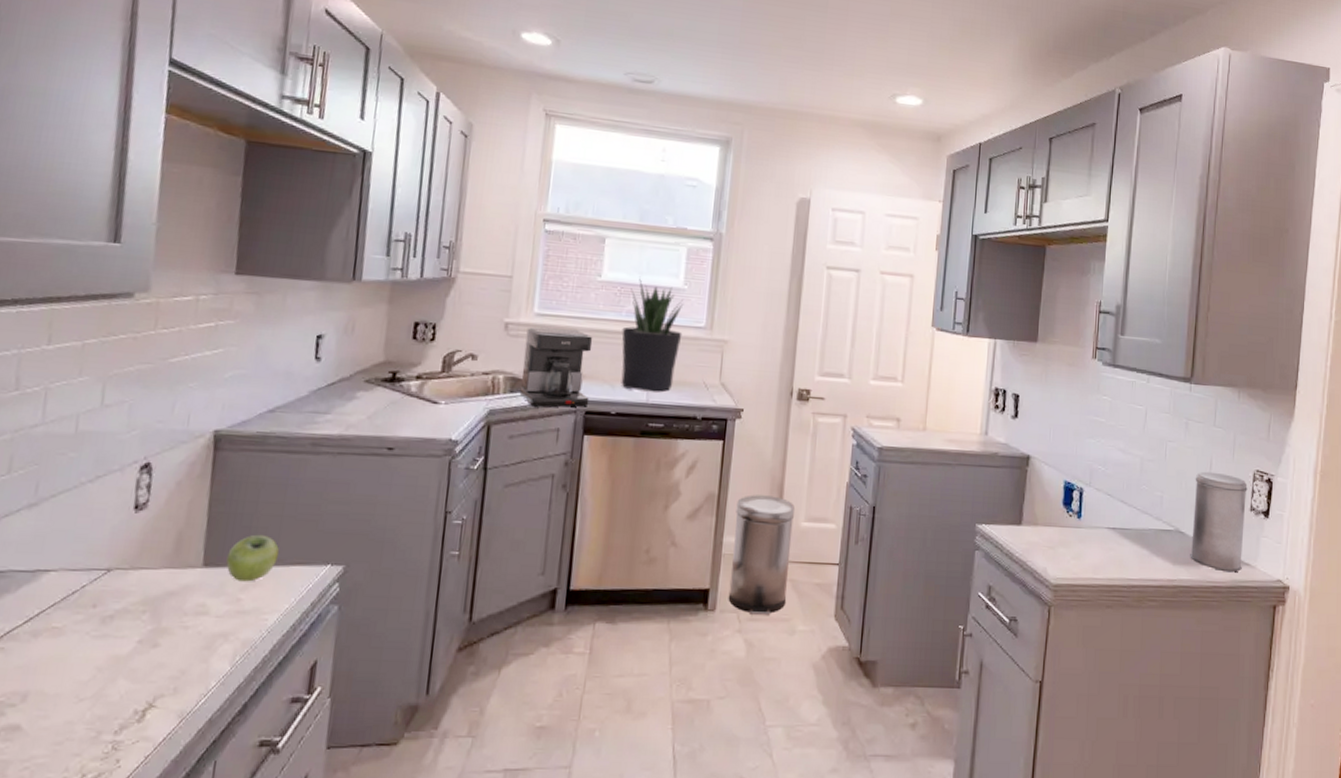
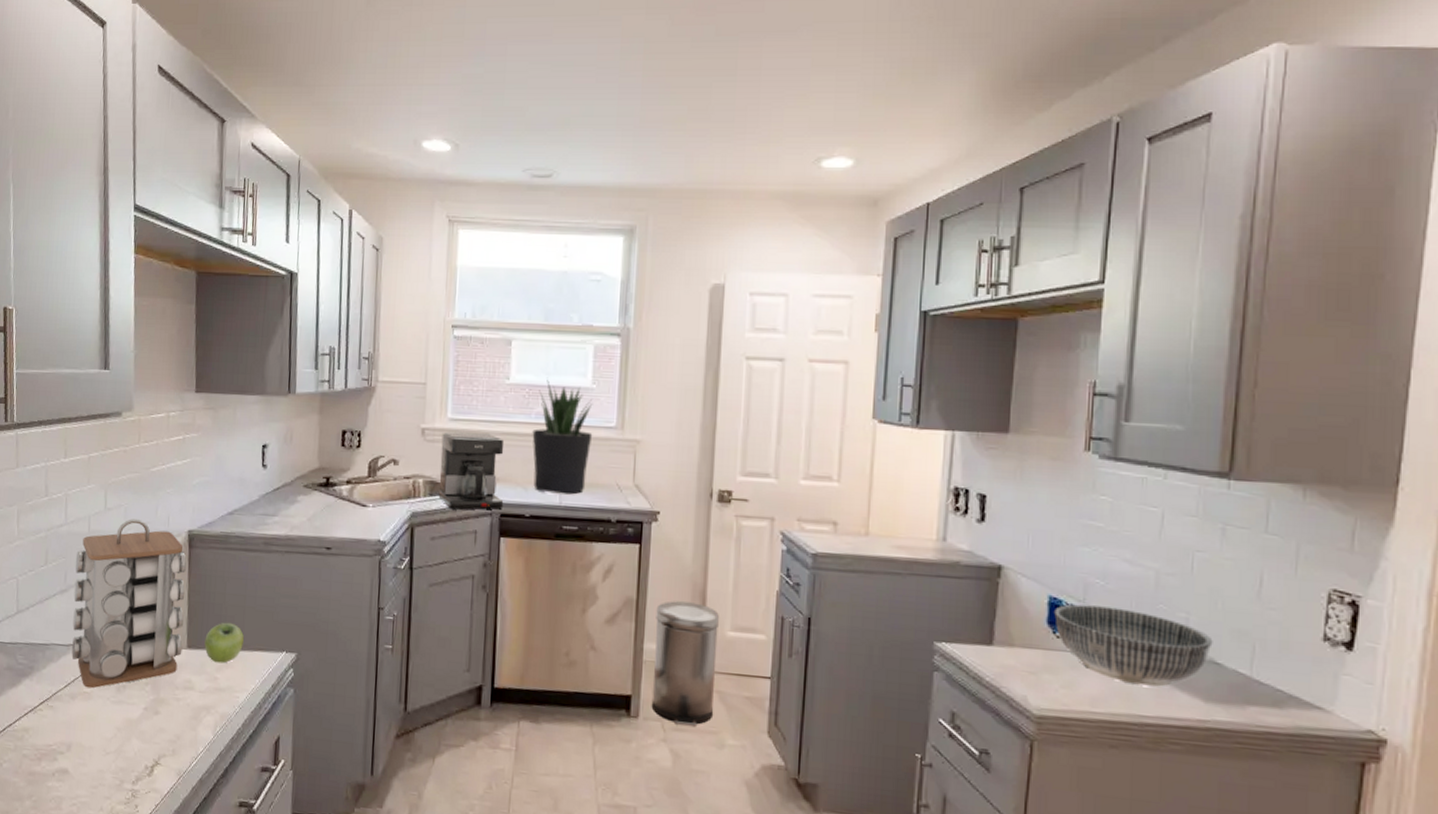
spice rack: none [37,417,210,622] -> present [71,519,186,689]
bowl: none [1068,487,1179,554] -> present [1054,604,1213,687]
canister: present [1190,471,1248,573] -> none [1230,589,1319,717]

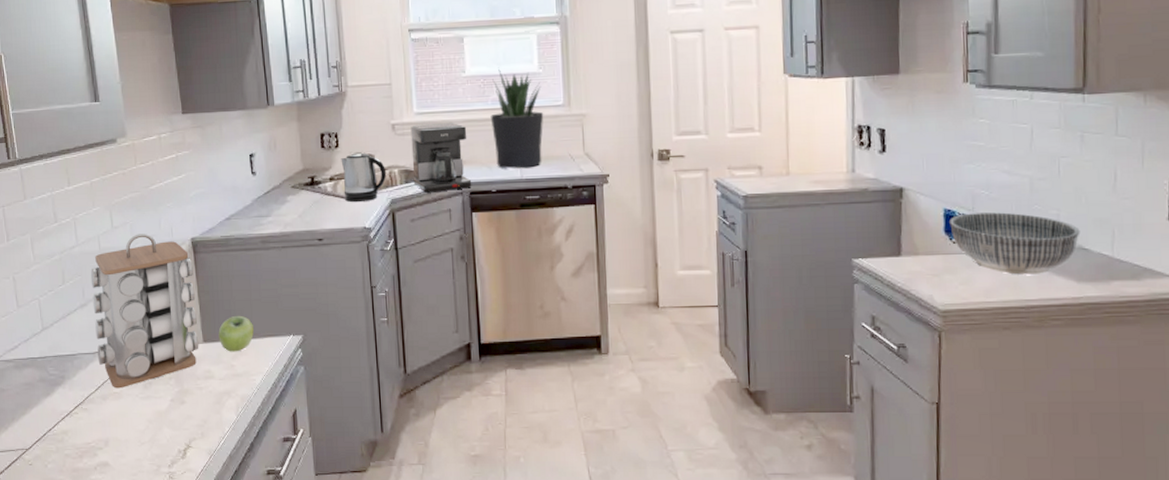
kettle: none [360,456,410,512] -> present [341,152,387,203]
pedal bin: present [651,601,720,728] -> none [615,249,672,356]

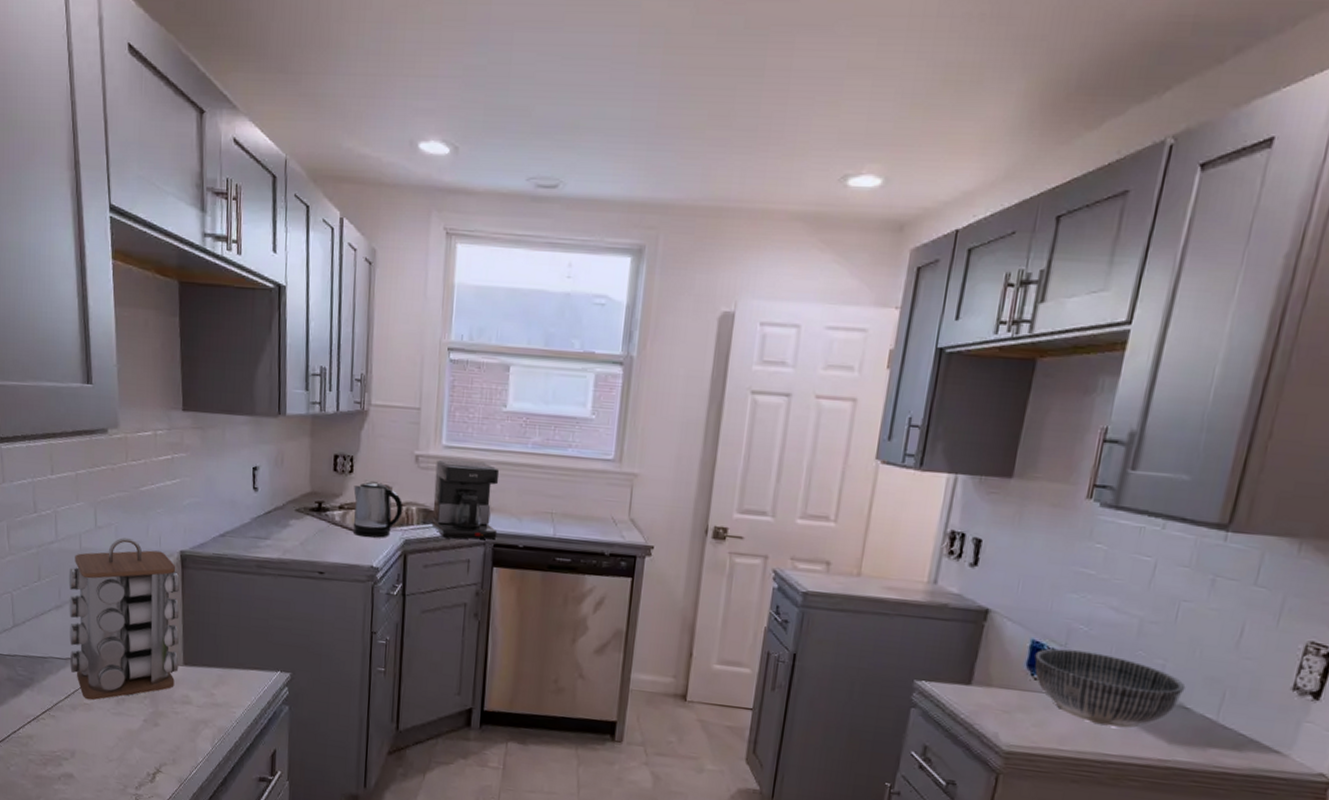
fruit: present [218,315,255,352] -> none [200,641,240,681]
planter: present [490,67,544,169] -> none [528,406,592,527]

